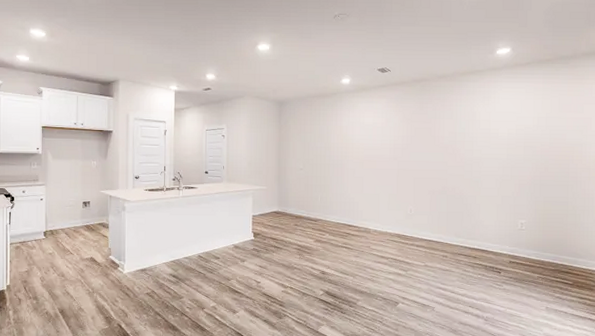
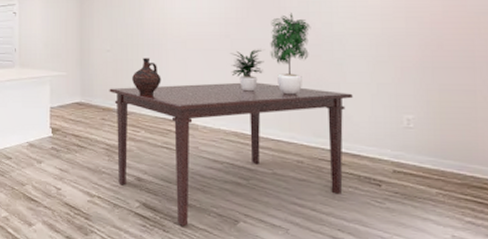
dining table: none [301,195,484,308] -> present [109,82,353,226]
ceramic jug: none [320,175,343,205] -> present [132,58,161,95]
potted plant: none [397,141,457,205] -> present [231,13,311,95]

